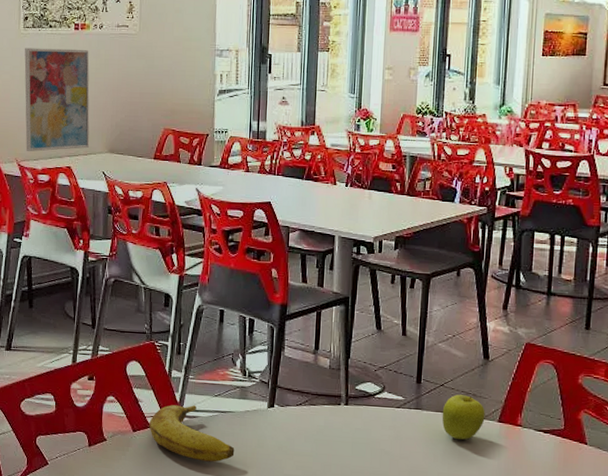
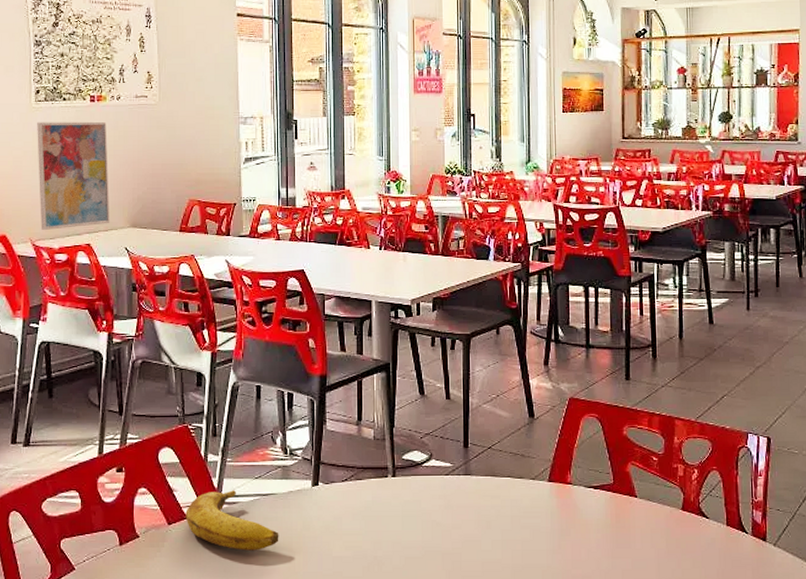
fruit: present [442,394,485,440] -> none [491,456,535,503]

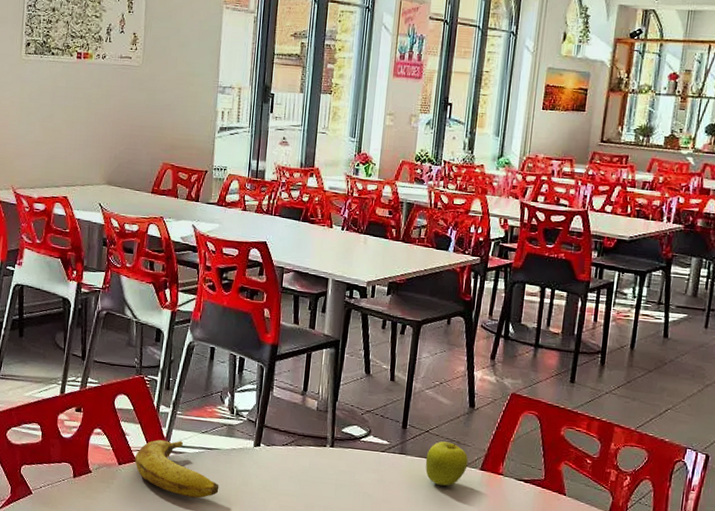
wall art: present [37,121,110,230] -> none [22,74,91,180]
fruit: none [491,456,535,503] -> present [425,441,468,486]

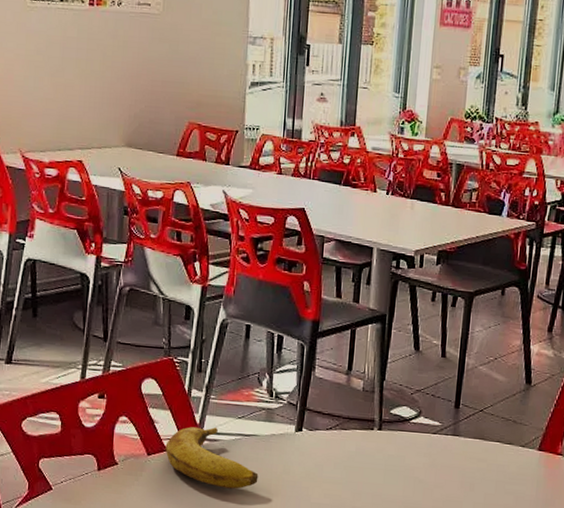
fruit: present [425,441,468,486] -> none [480,421,525,468]

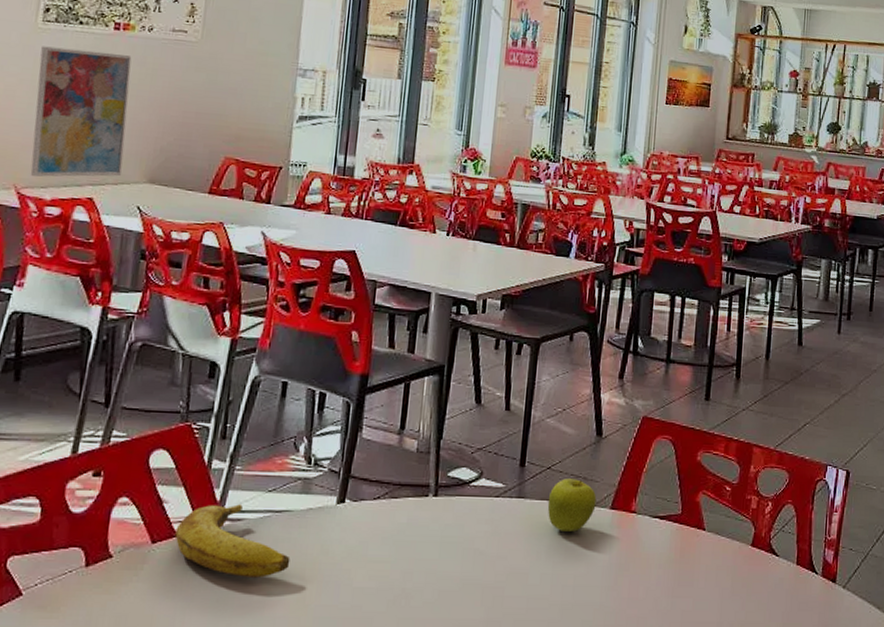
wall art: none [31,23,106,142] -> present [30,46,132,177]
fruit: none [480,421,525,468] -> present [547,478,597,532]

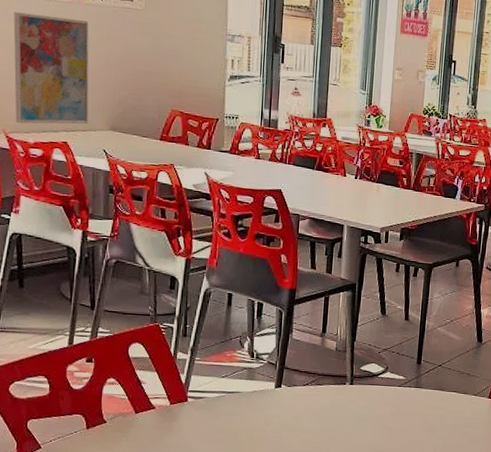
banana: present [175,504,291,578] -> none [152,386,241,441]
fruit: present [547,478,597,532] -> none [439,374,478,414]

